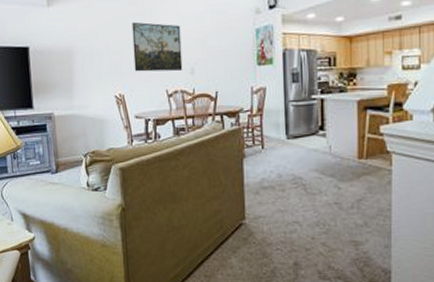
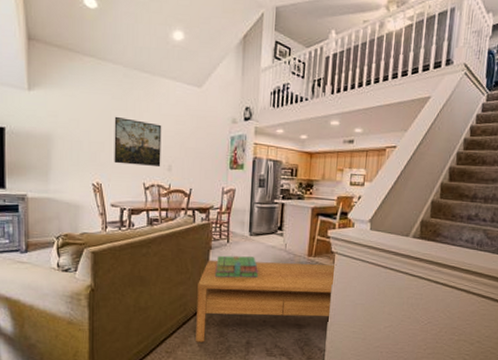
coffee table: none [233,167,395,264] -> present [195,260,337,342]
stack of books: none [250,163,302,189] -> present [214,255,259,278]

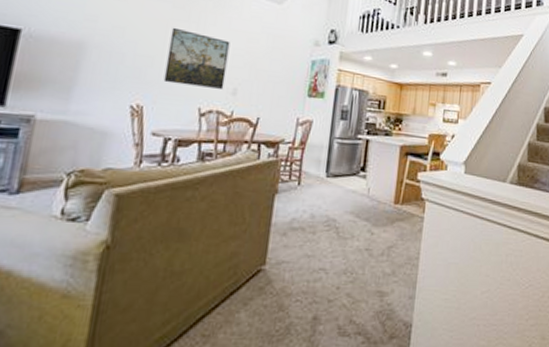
coffee table: present [195,260,337,342] -> none [245,206,427,320]
stack of books: present [214,255,259,278] -> none [278,201,335,231]

